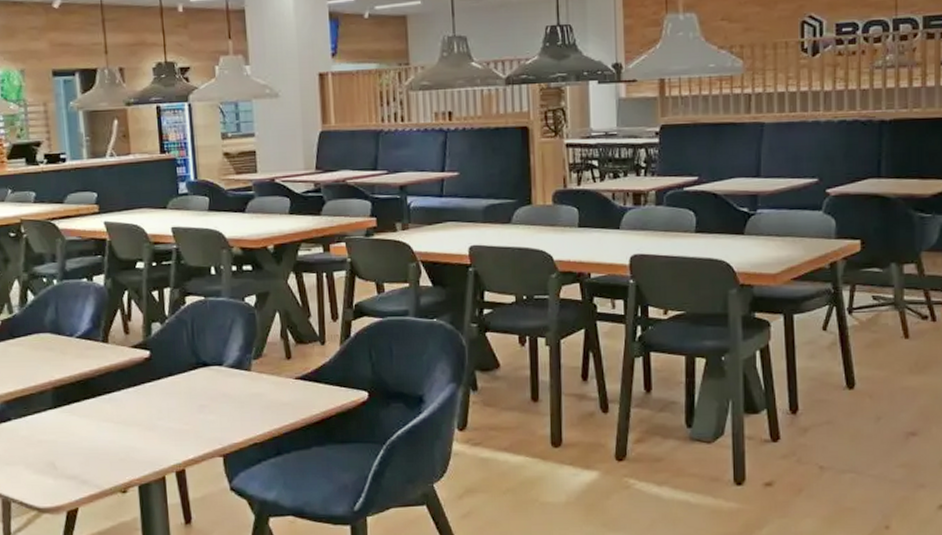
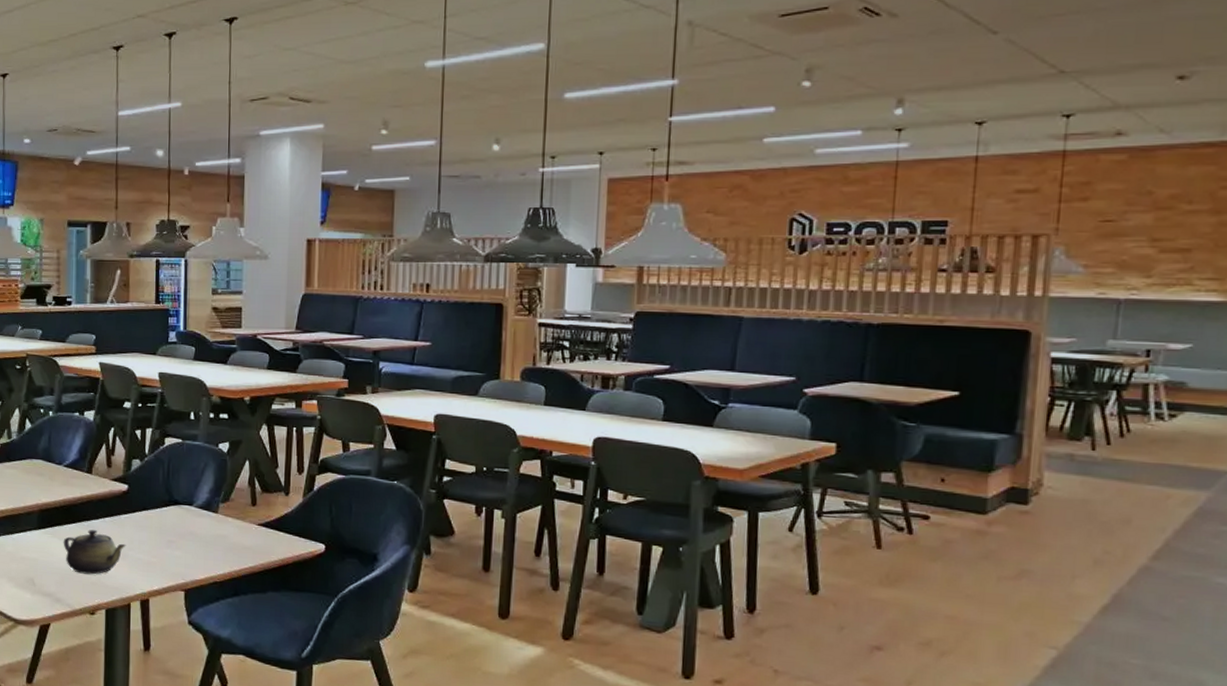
teapot: none [83,403,155,451] -> present [63,530,127,575]

